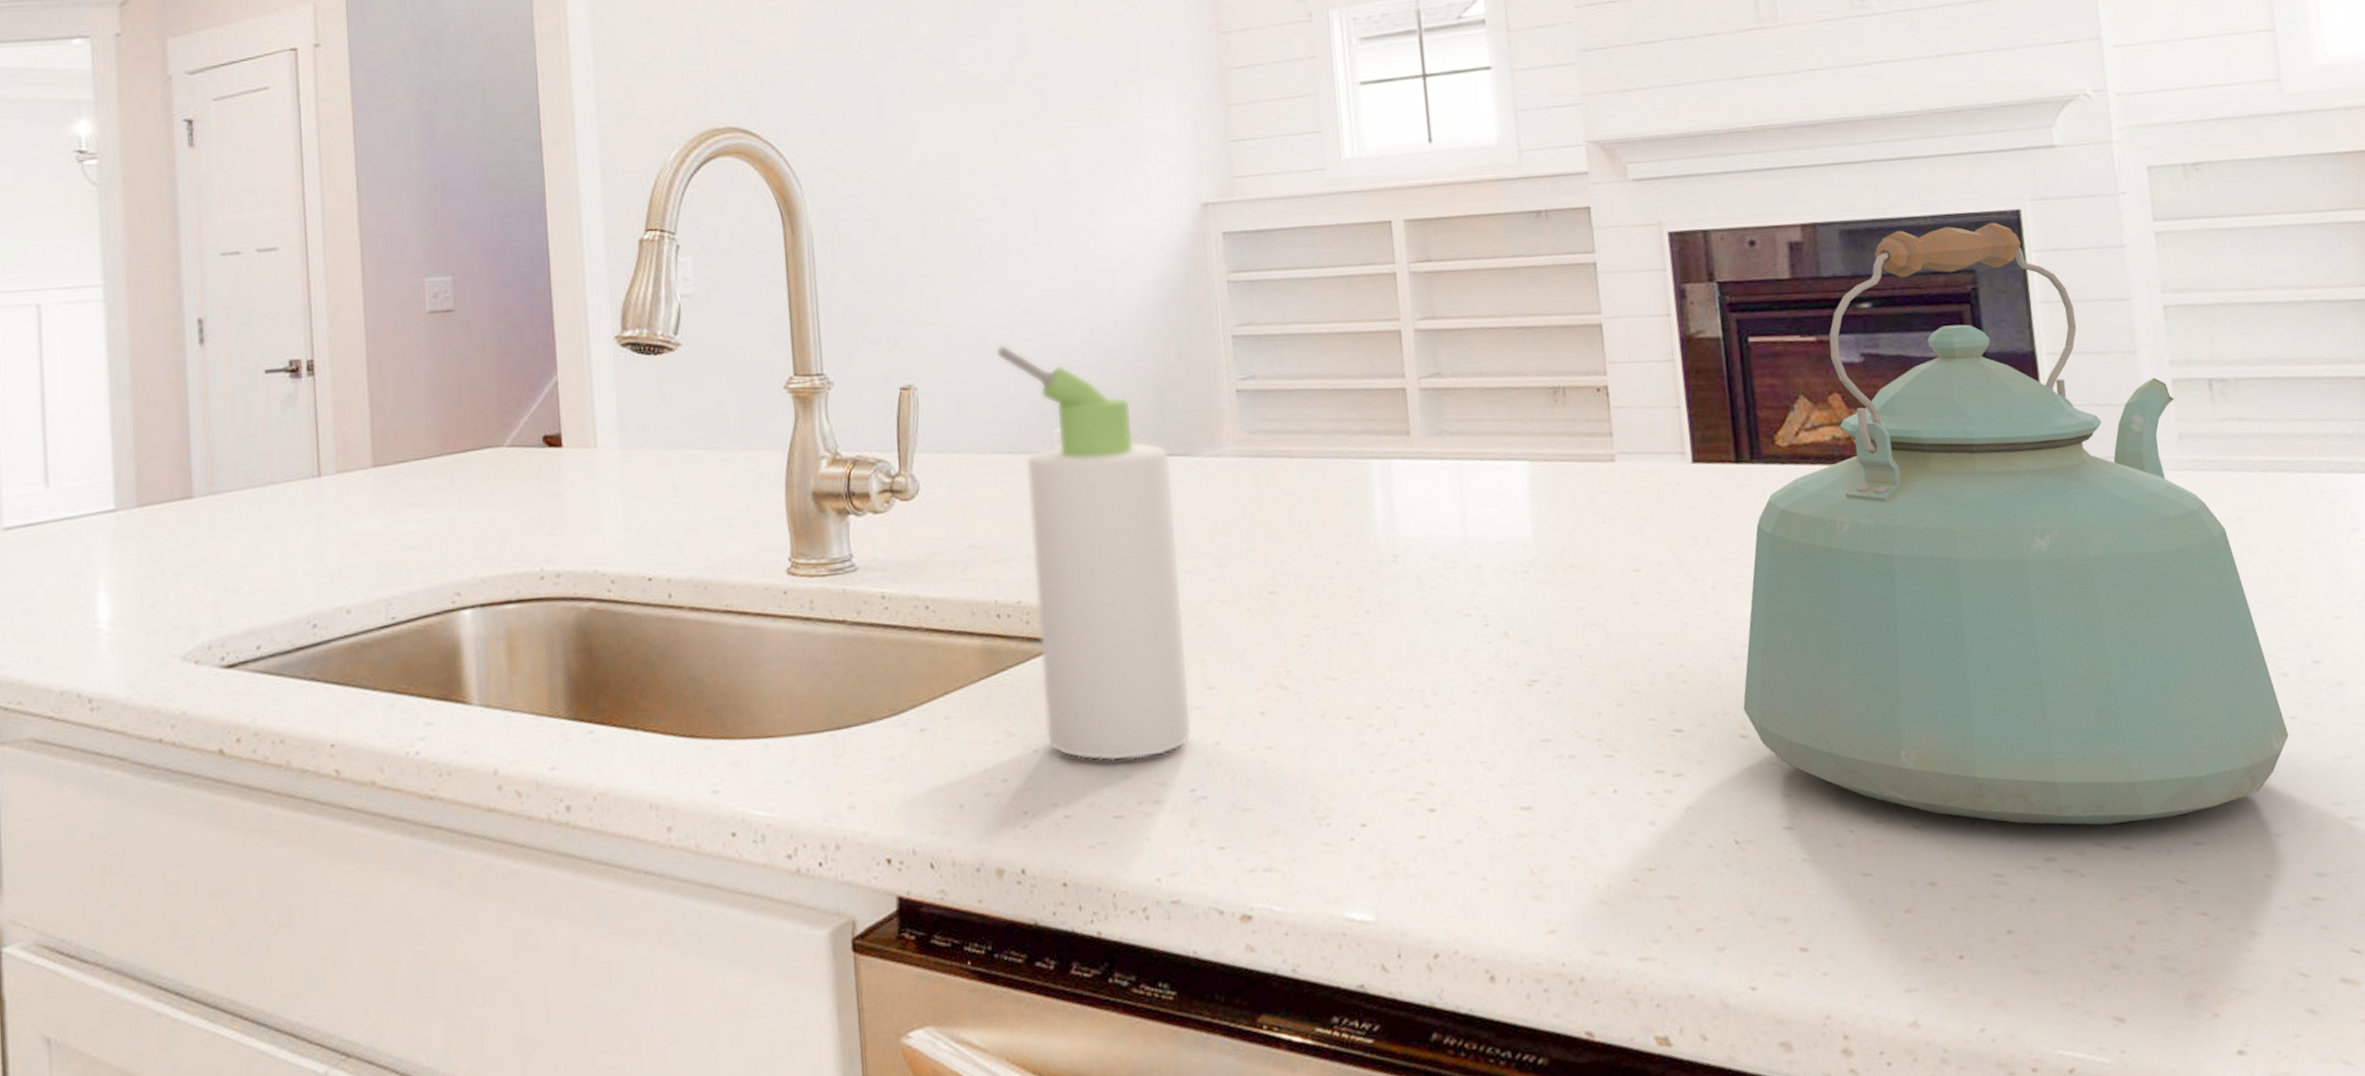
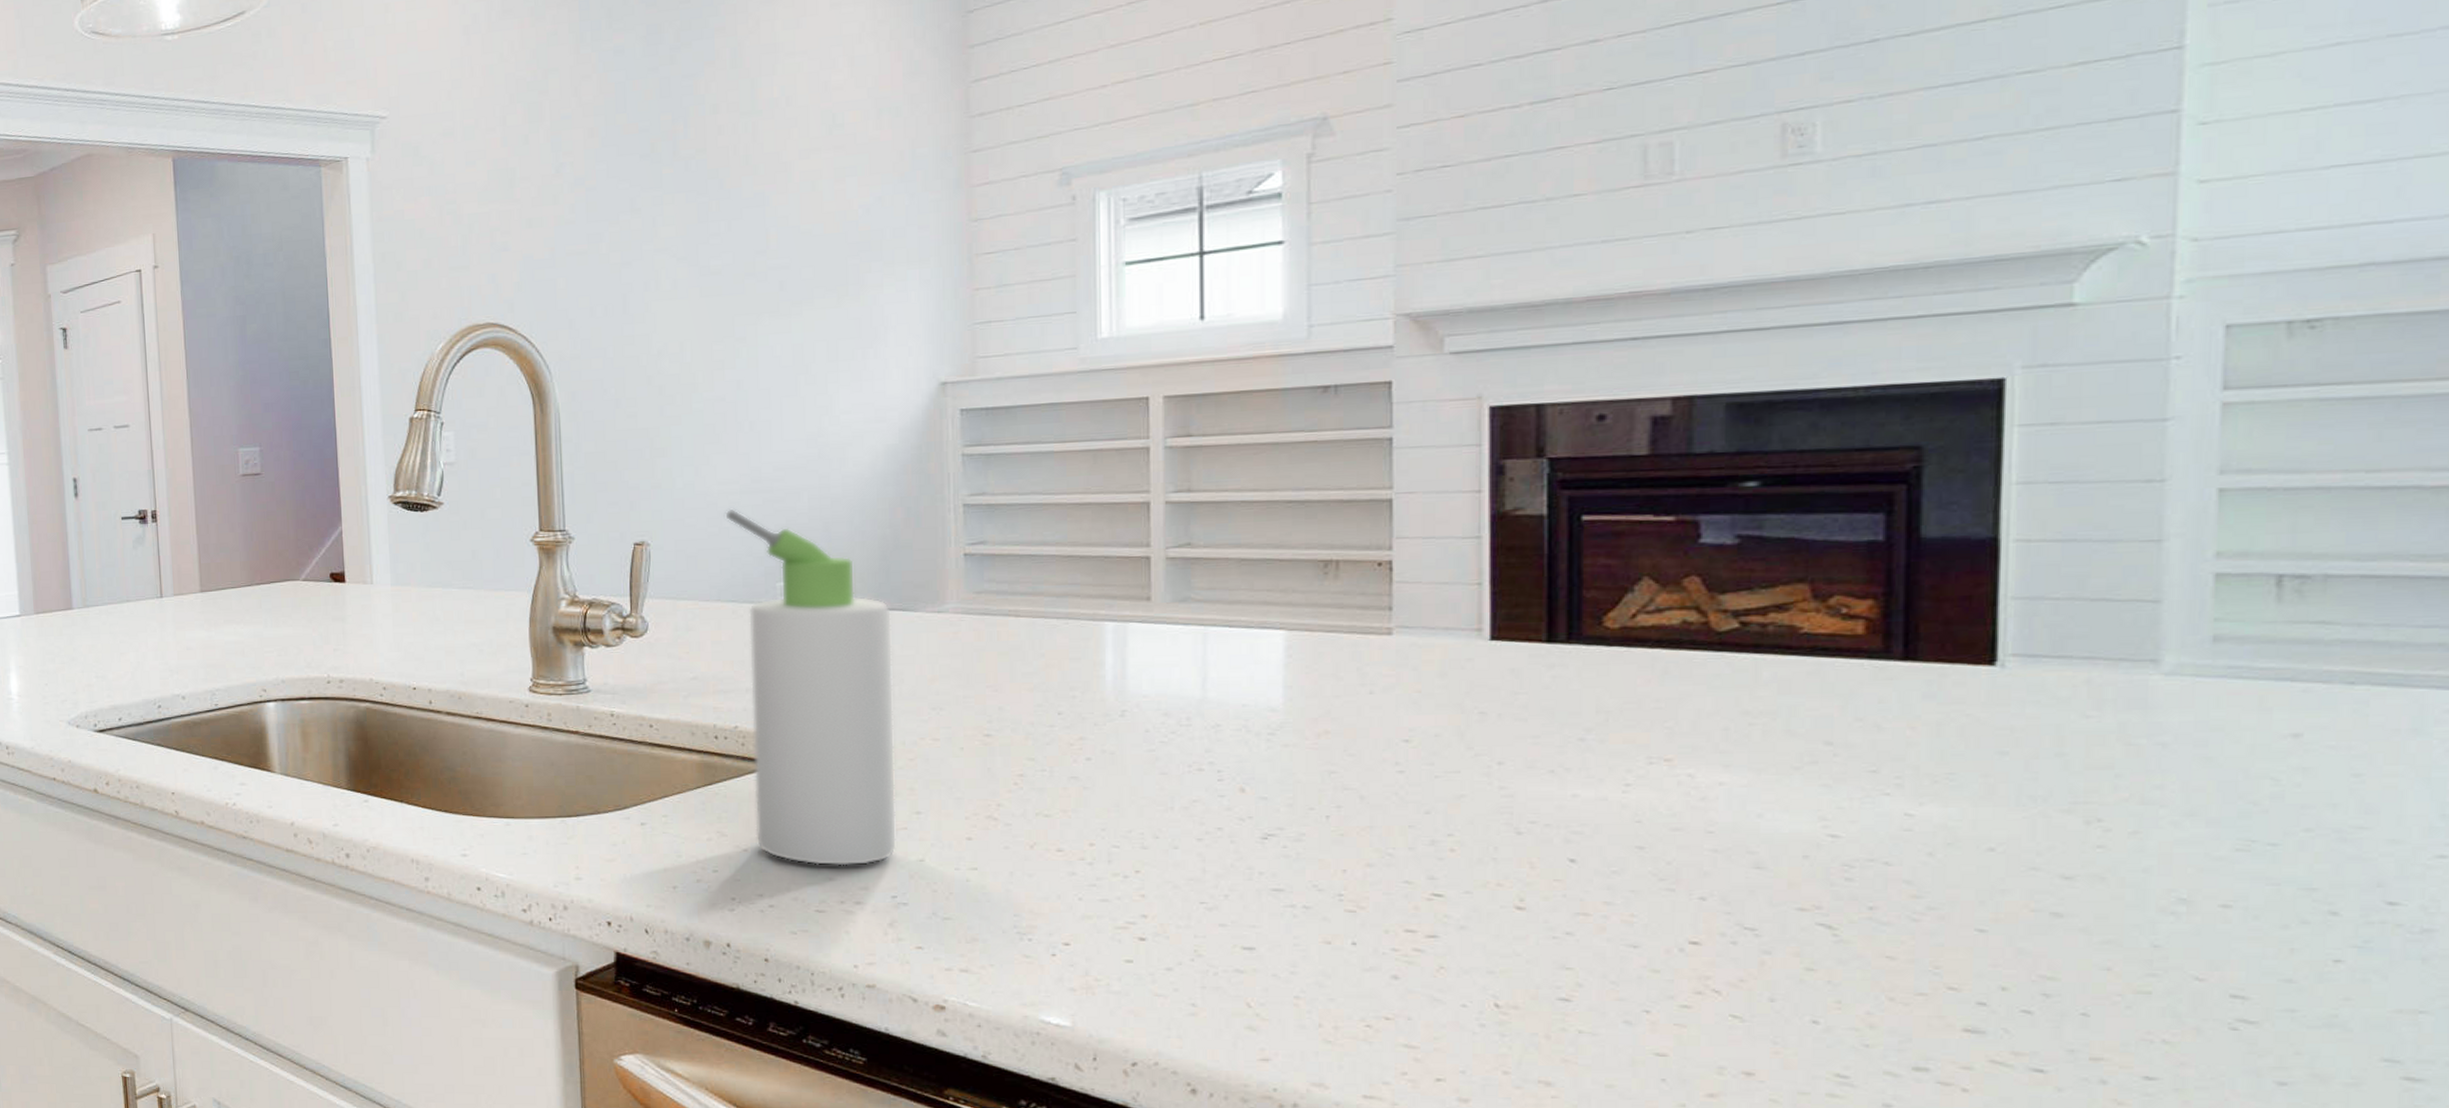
kettle: present [1743,222,2289,825] -> none [1523,393,2324,1047]

